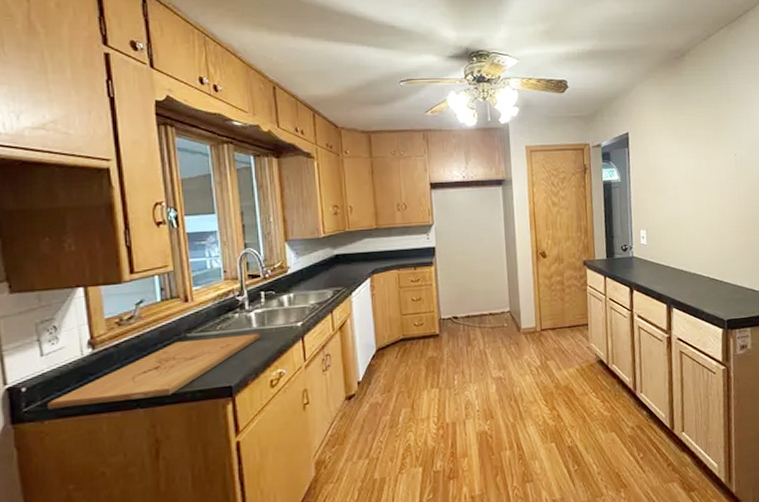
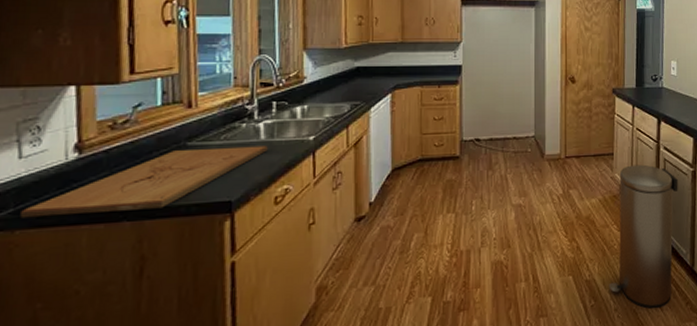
pedal bin: none [590,333,654,471] -> present [608,164,678,309]

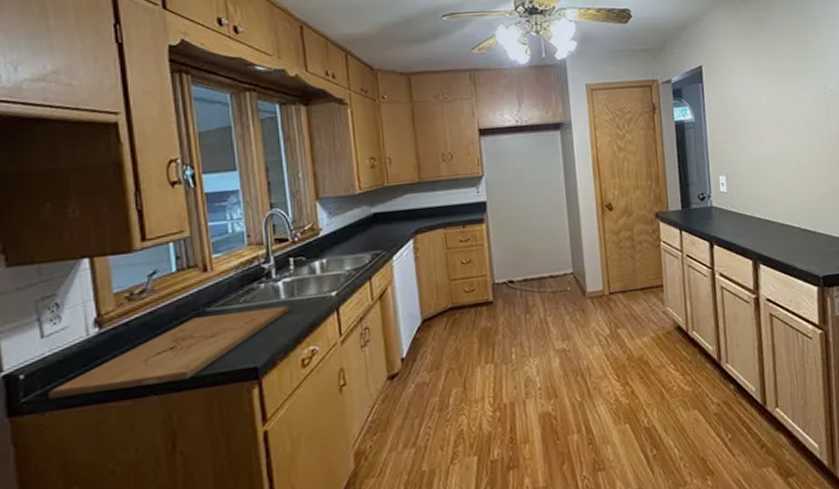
pedal bin: present [608,164,678,309] -> none [670,294,743,455]

